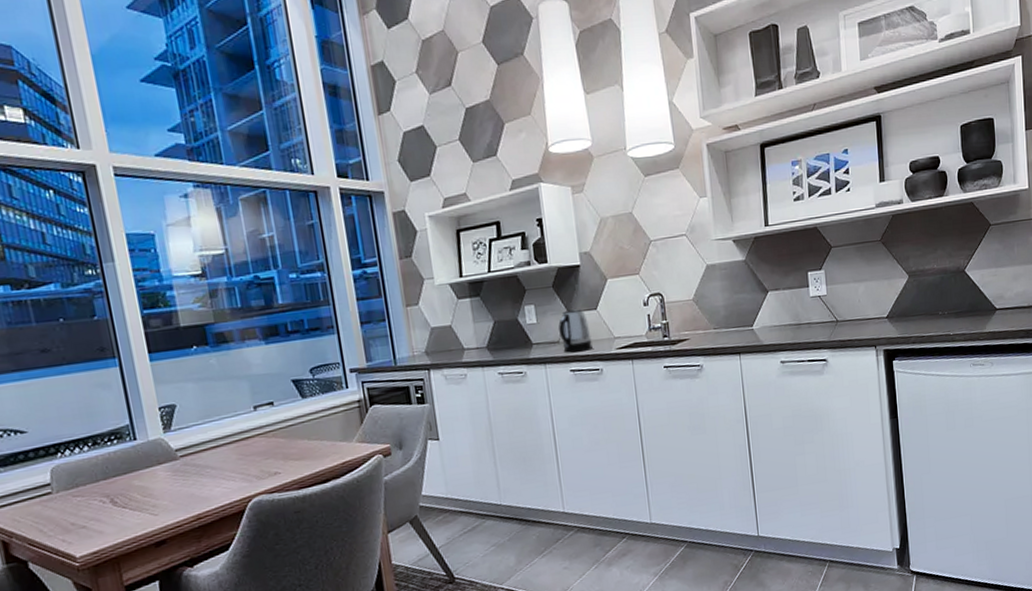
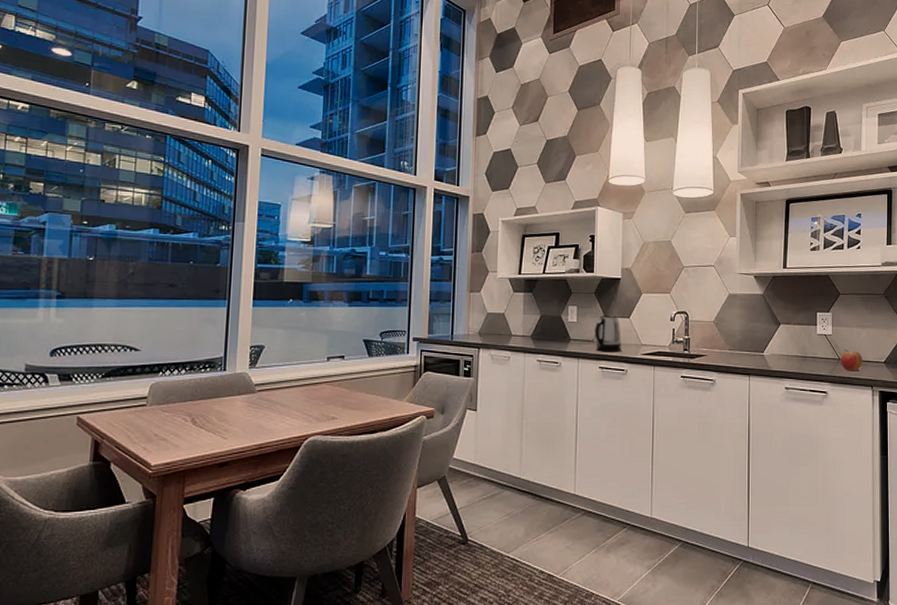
fruit: none [837,309,863,333] -> present [840,349,863,371]

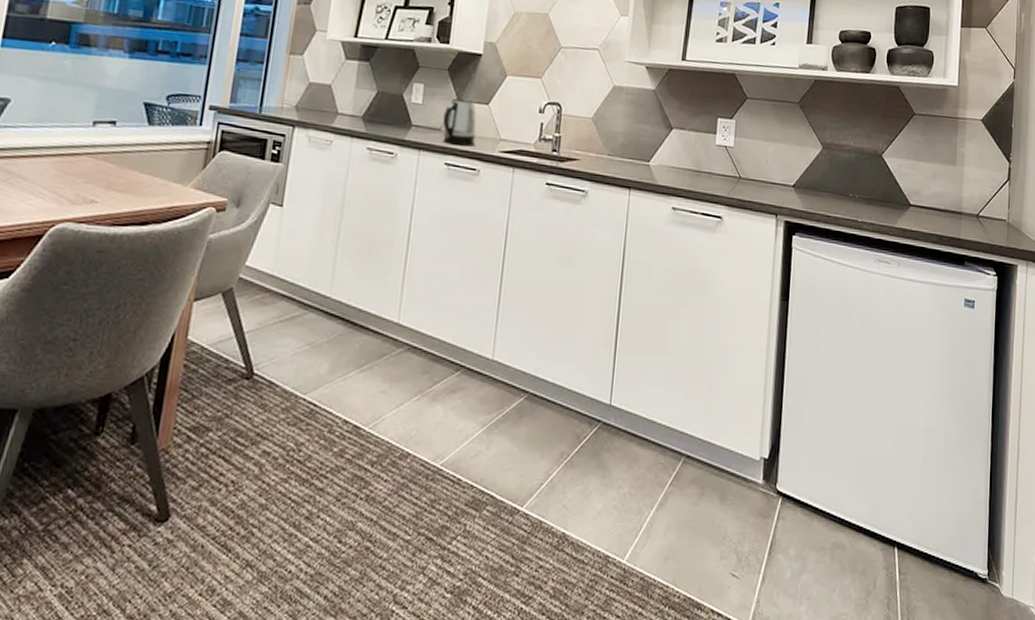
fruit: present [840,349,863,371] -> none [740,166,768,194]

